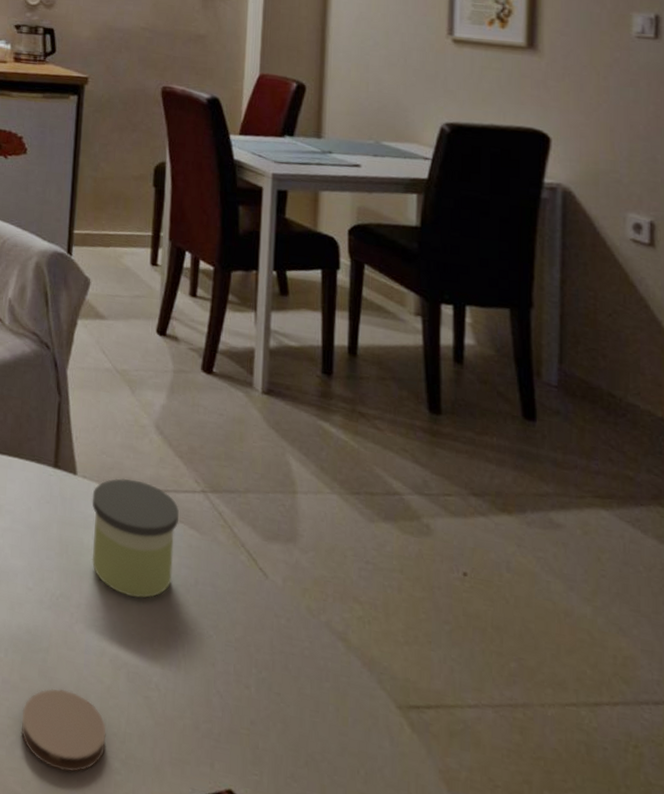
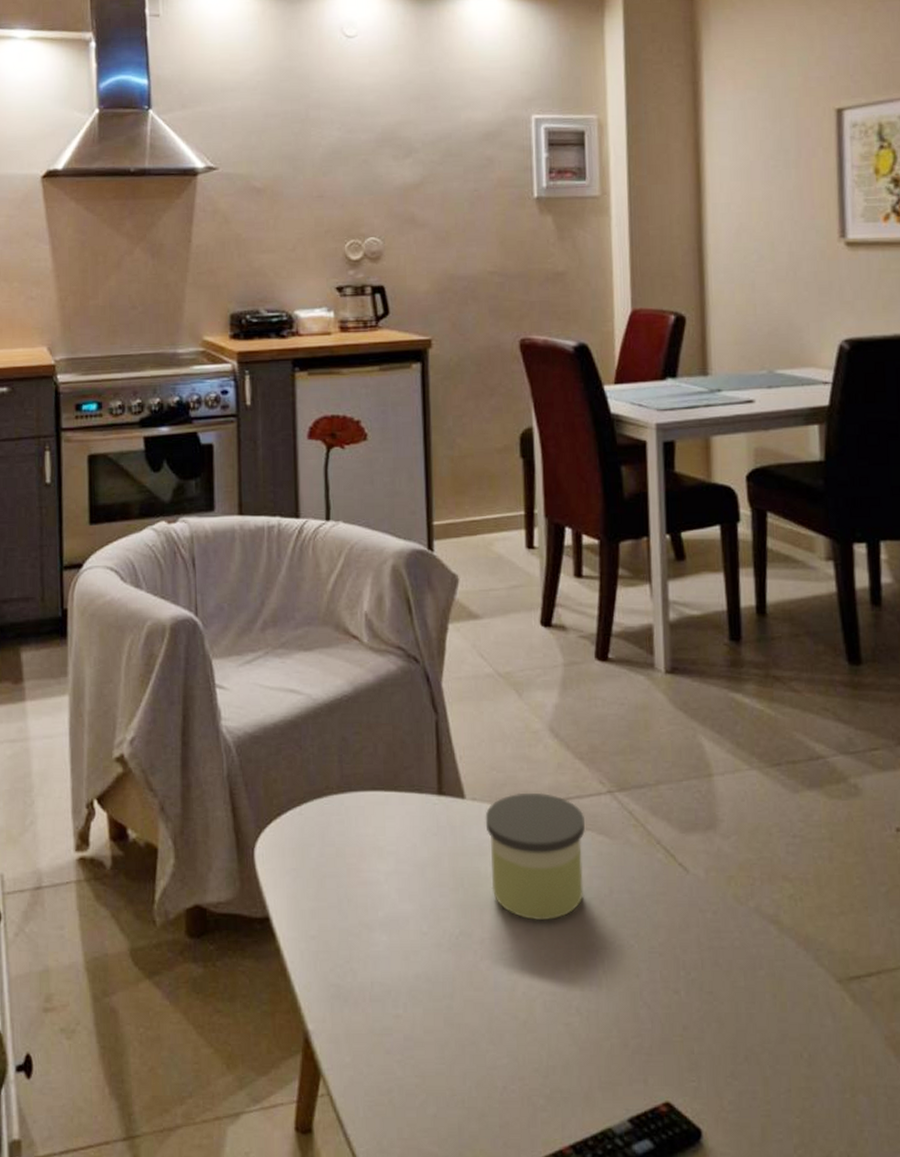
coaster: present [20,688,106,773] -> none [430,1034,527,1120]

